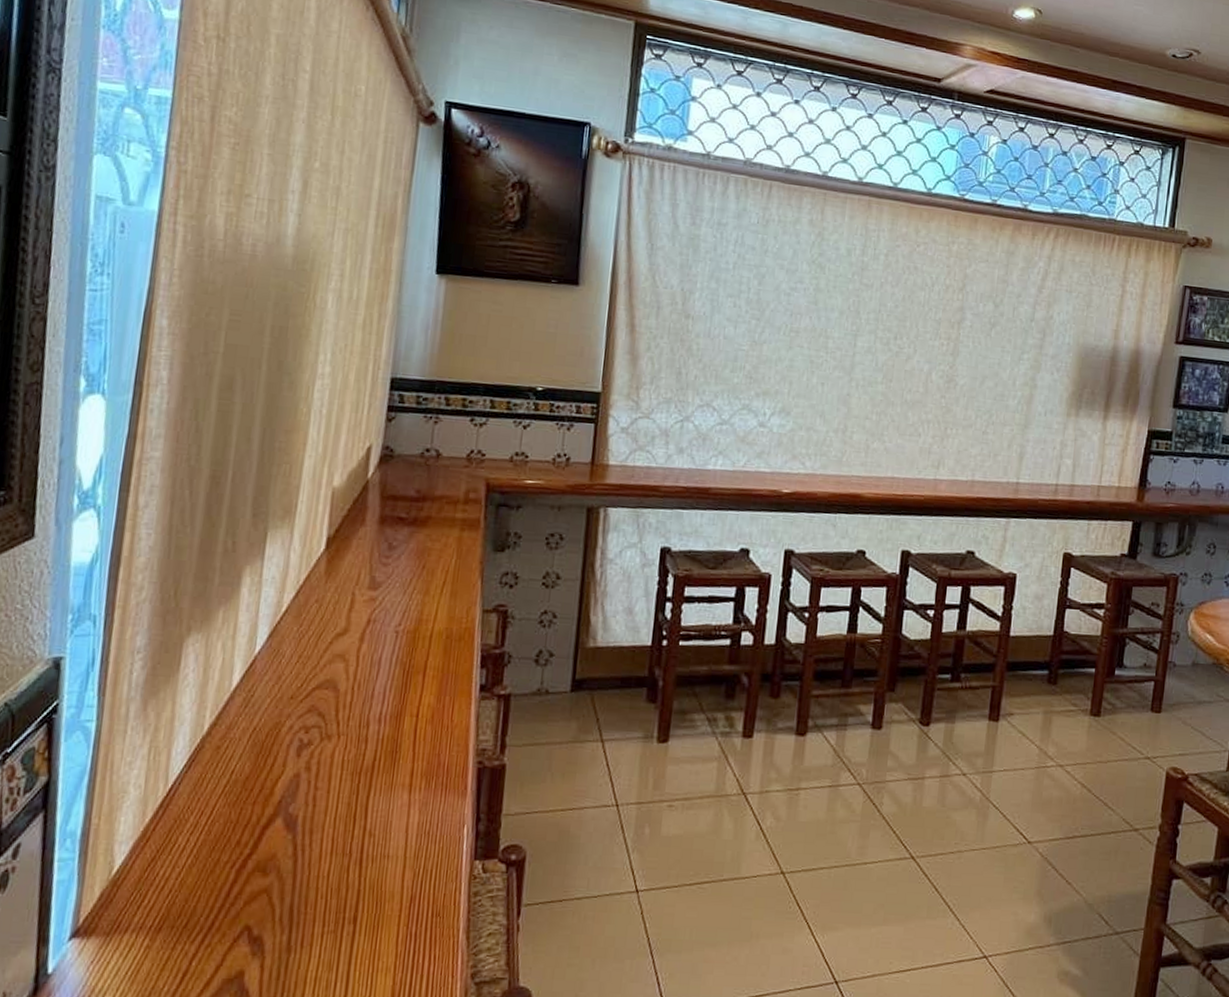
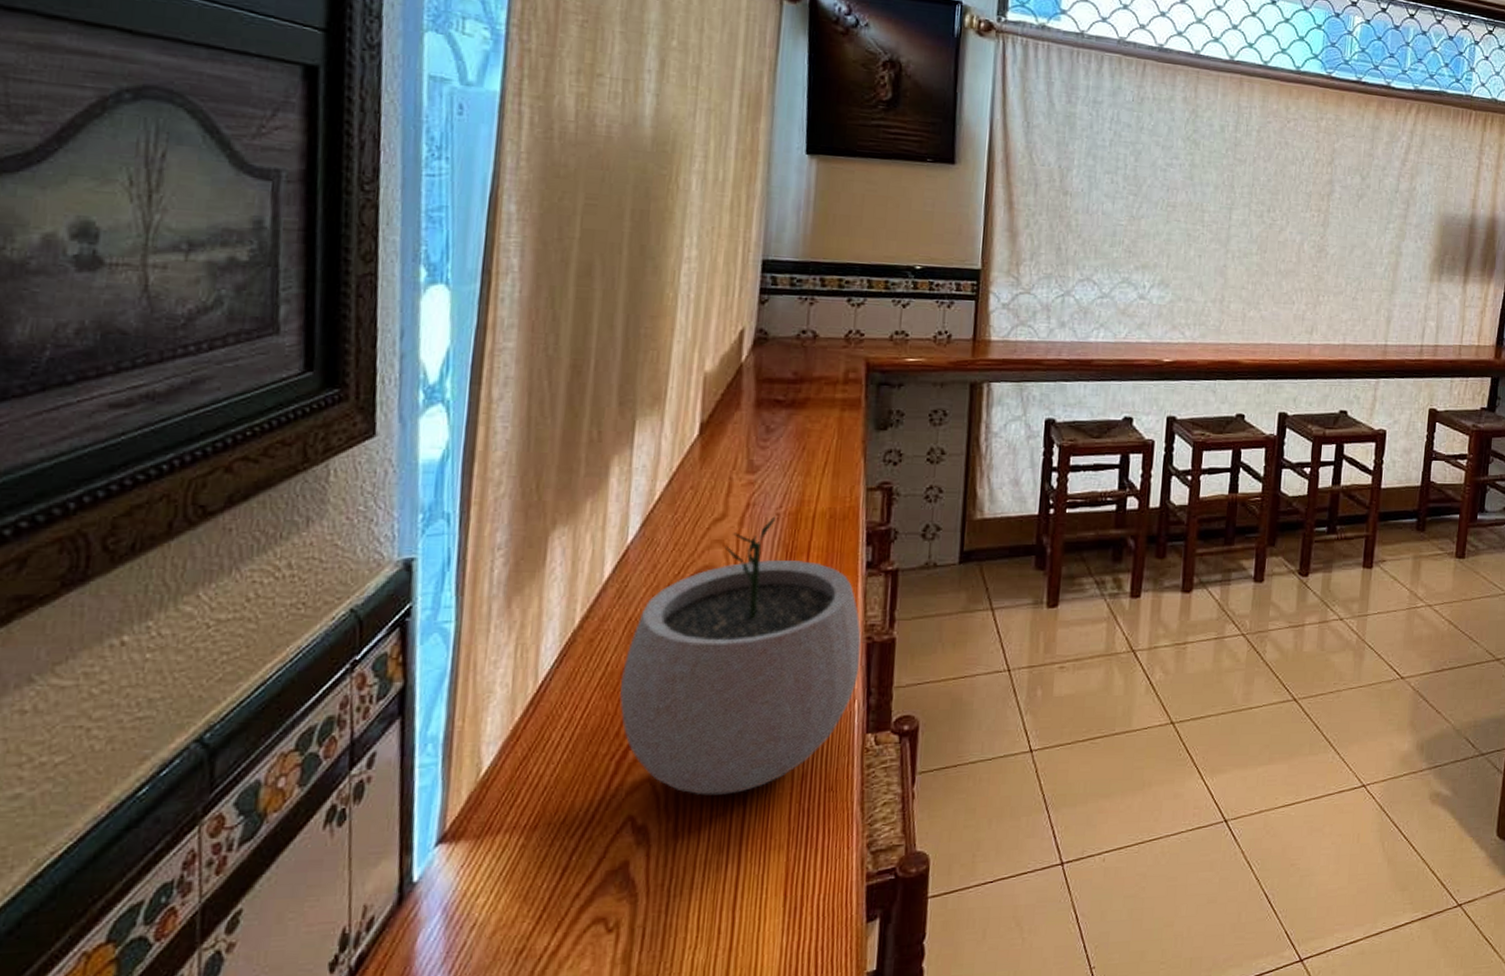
plant pot: none [241,633,473,912] -> present [619,516,861,795]

